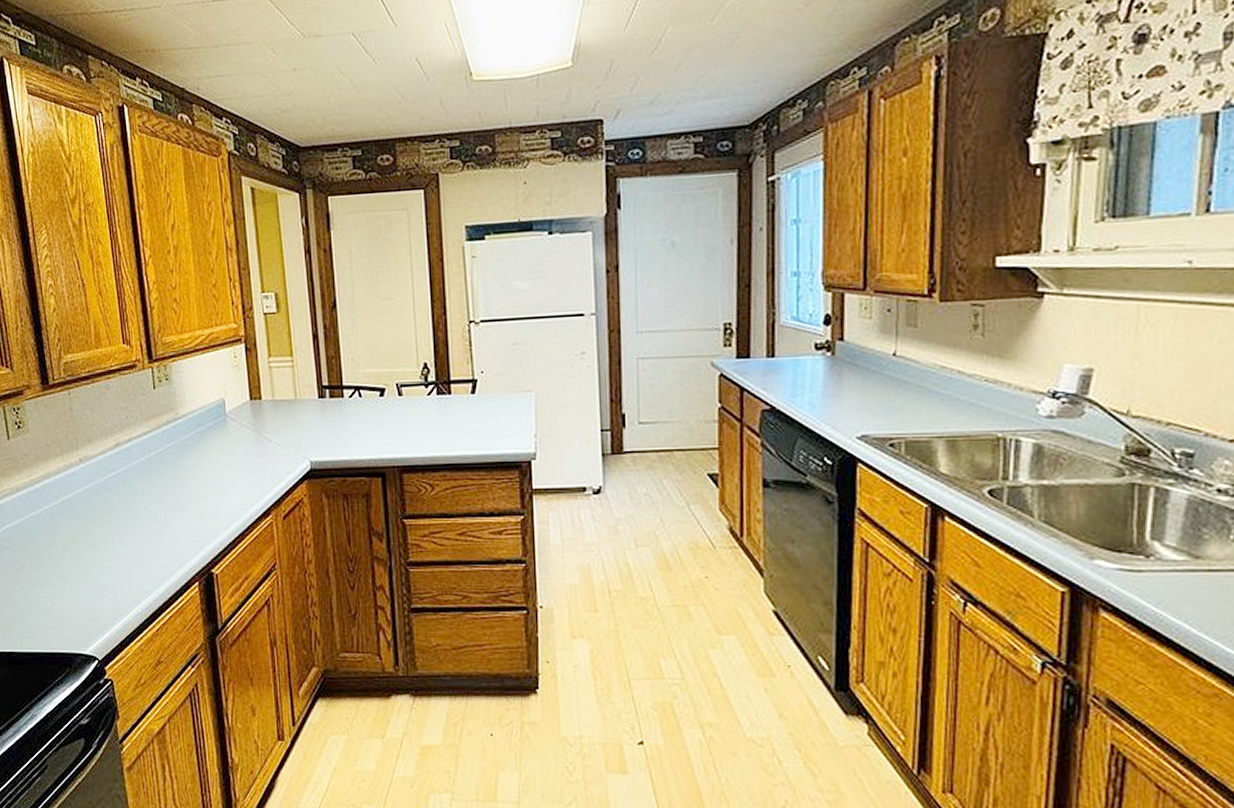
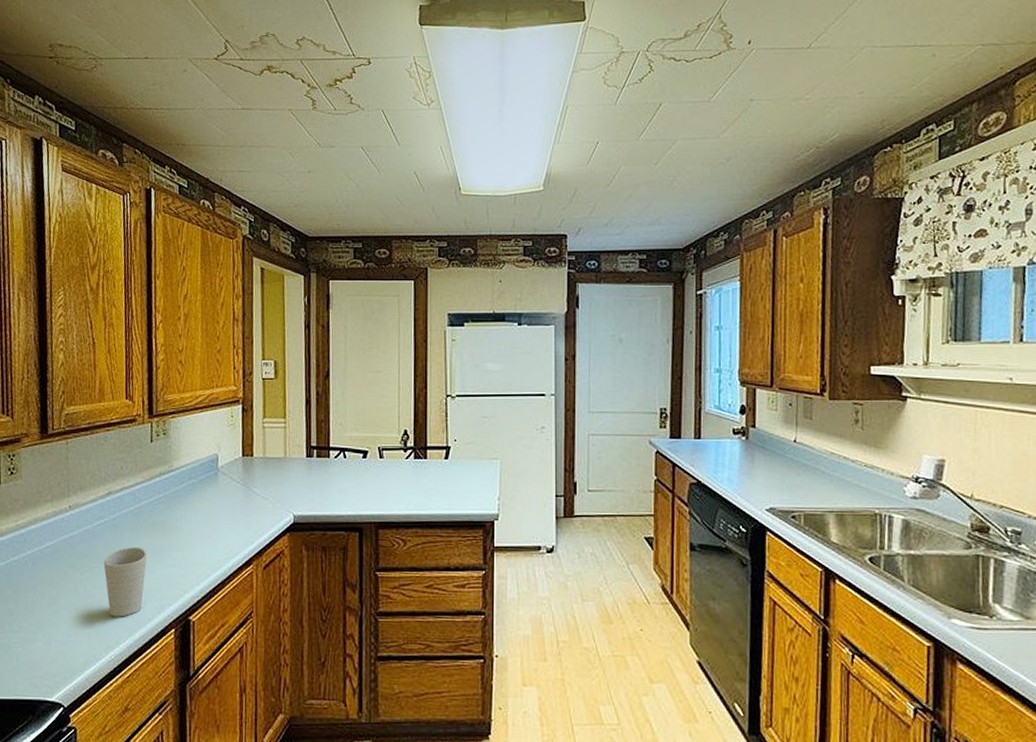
cup: none [120,499,164,571] -> present [103,546,147,617]

